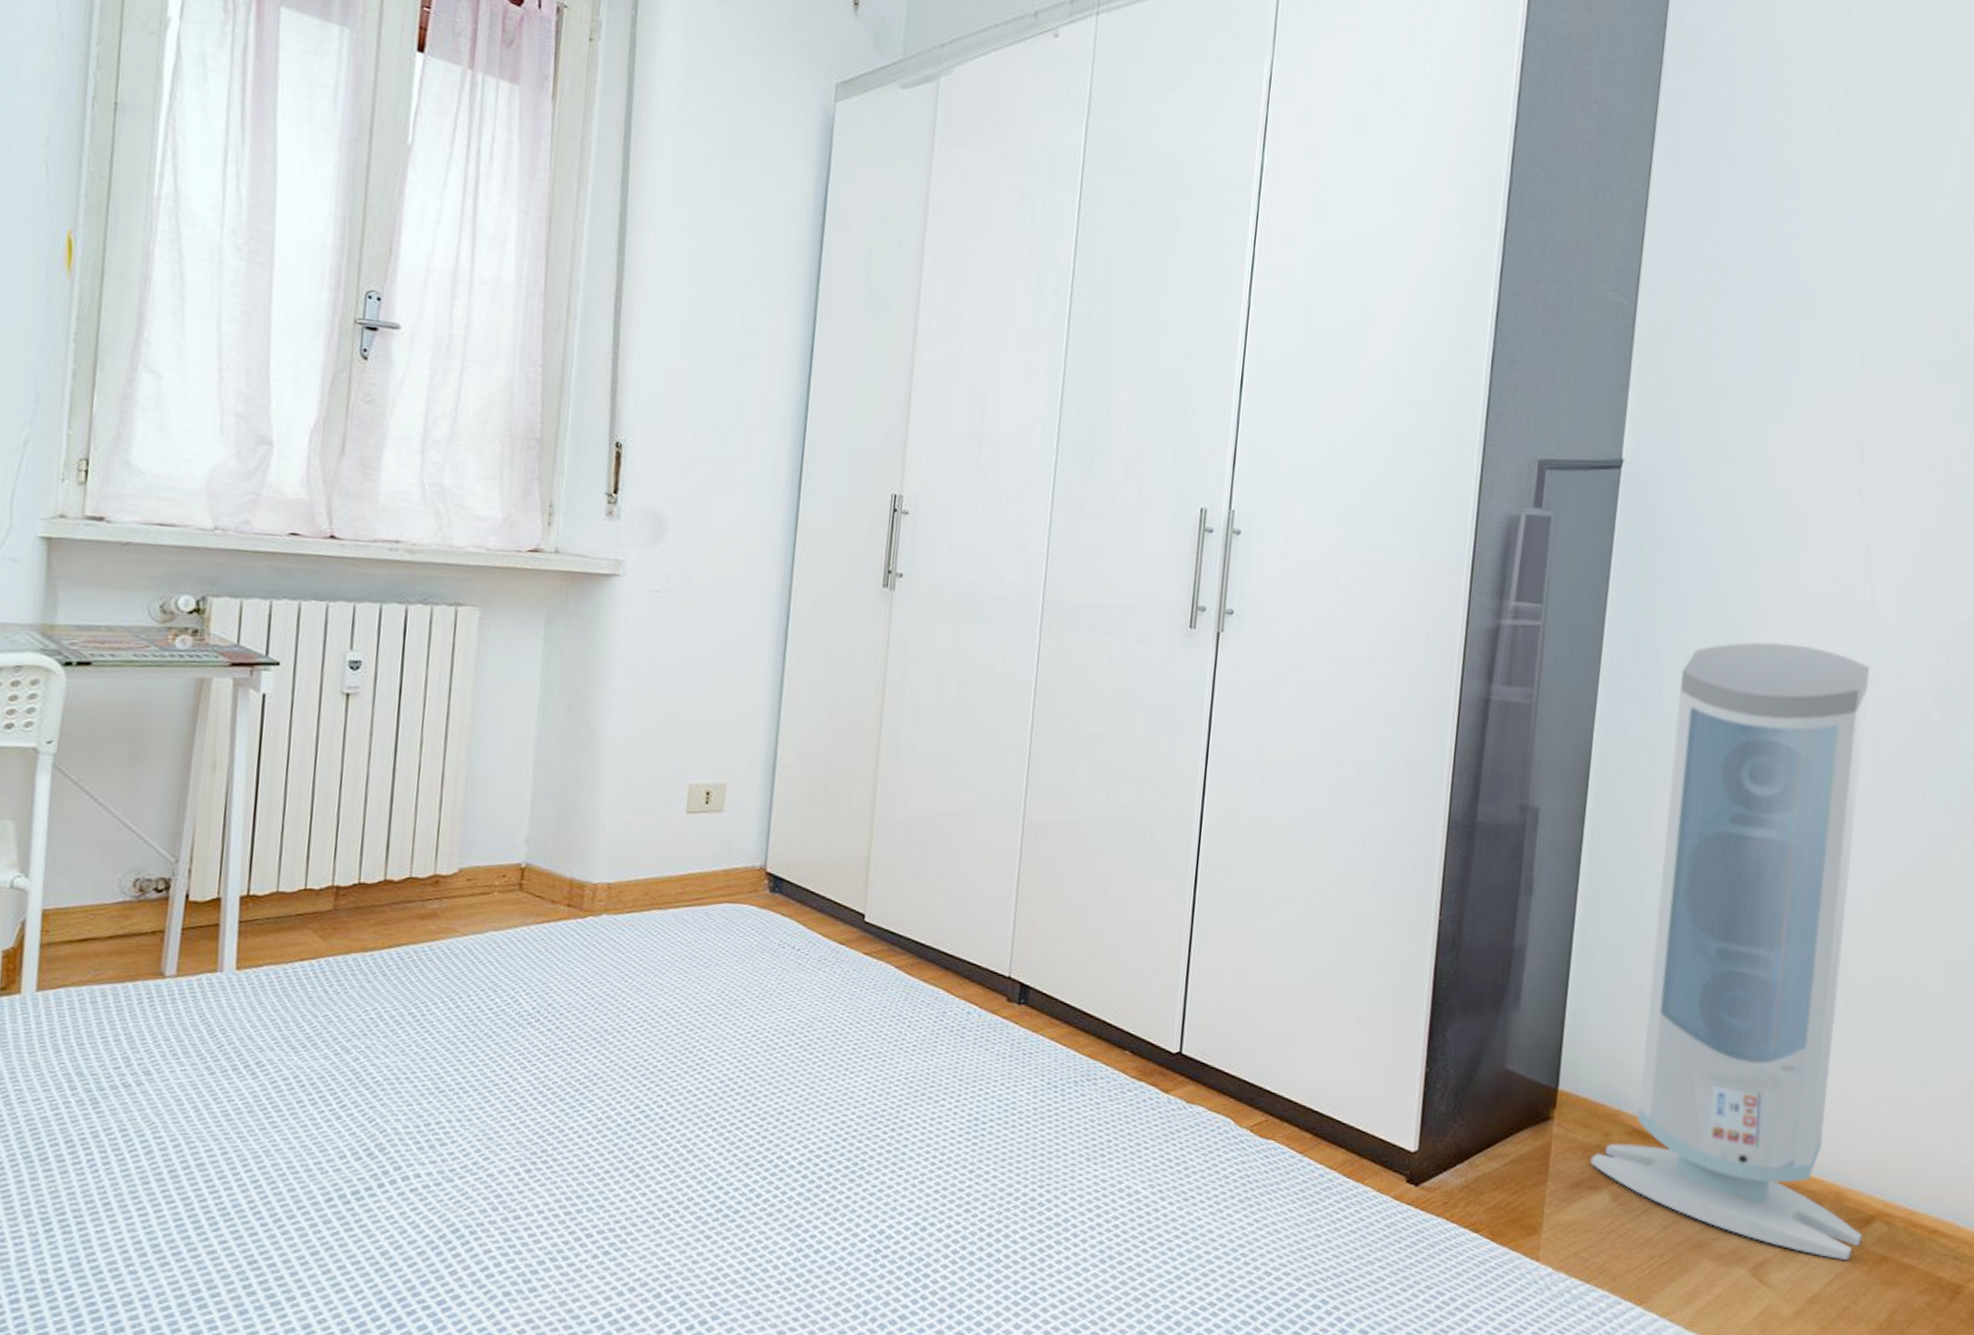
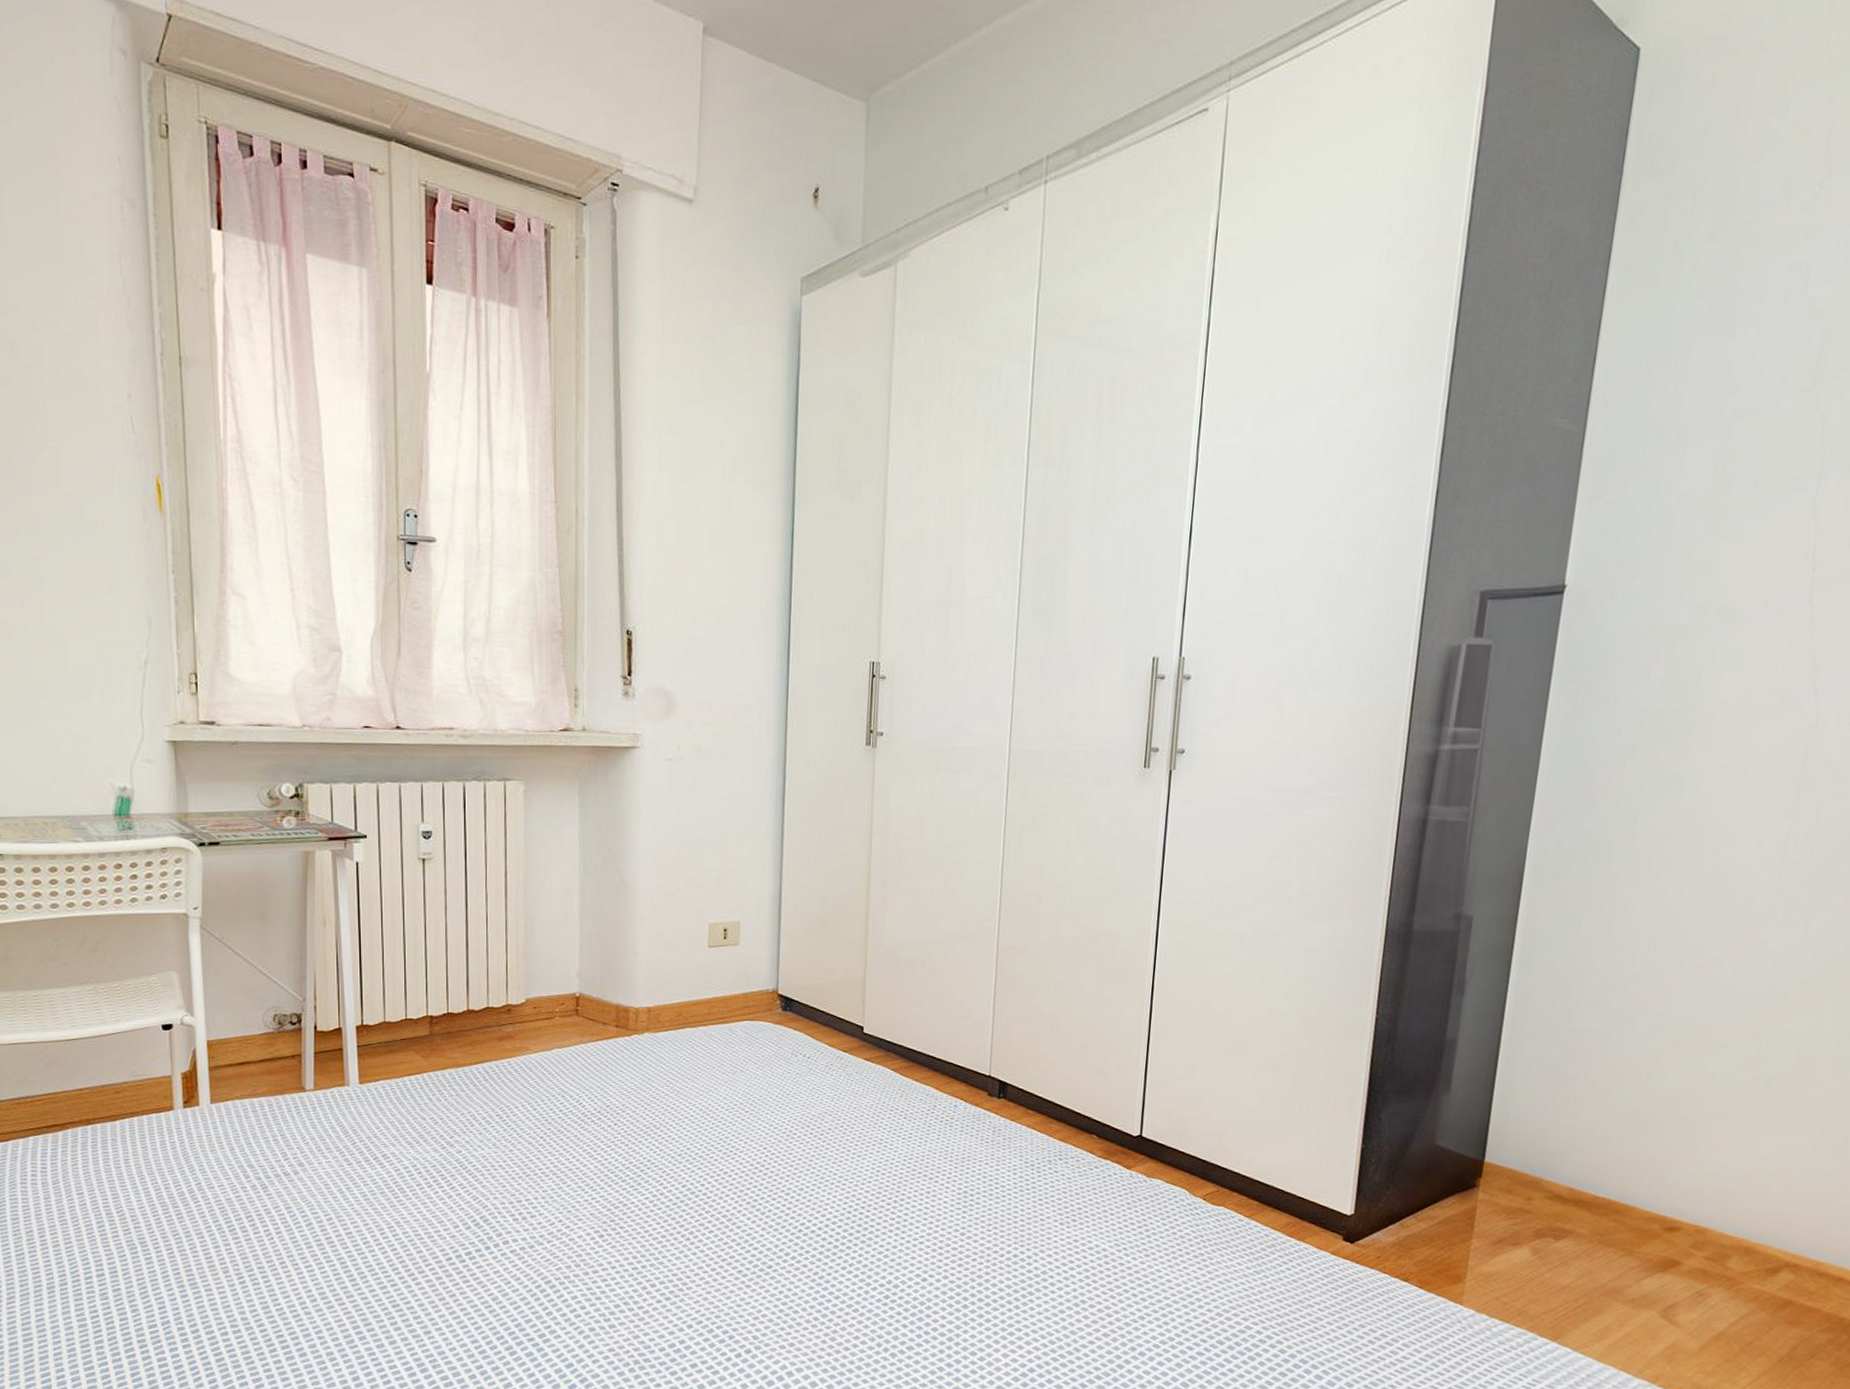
air purifier: present [1591,642,1870,1260] -> none [1513,753,1810,1304]

